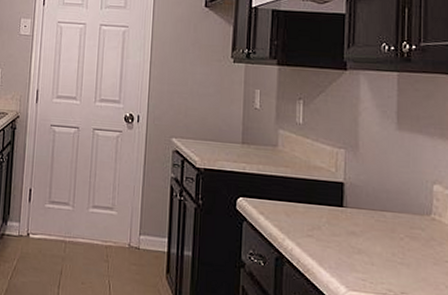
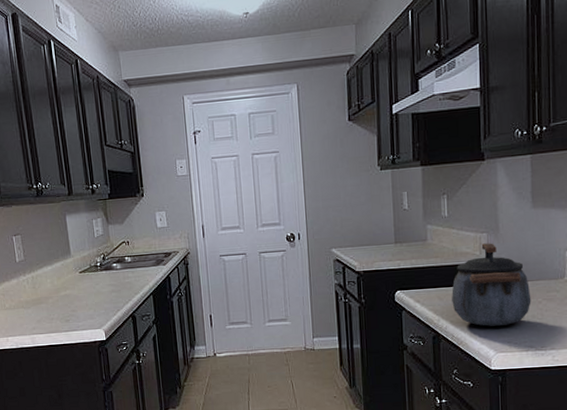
kettle: none [300,160,392,260] -> present [451,243,531,326]

